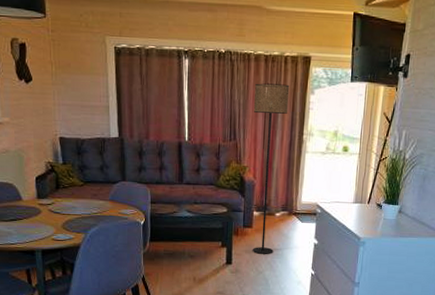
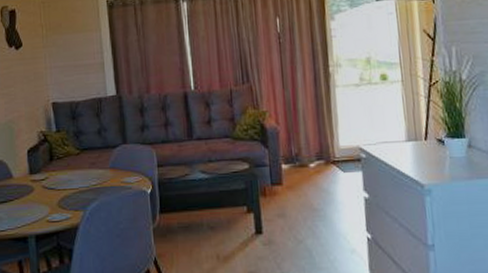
floor lamp: present [252,83,290,254] -> none [265,13,313,217]

